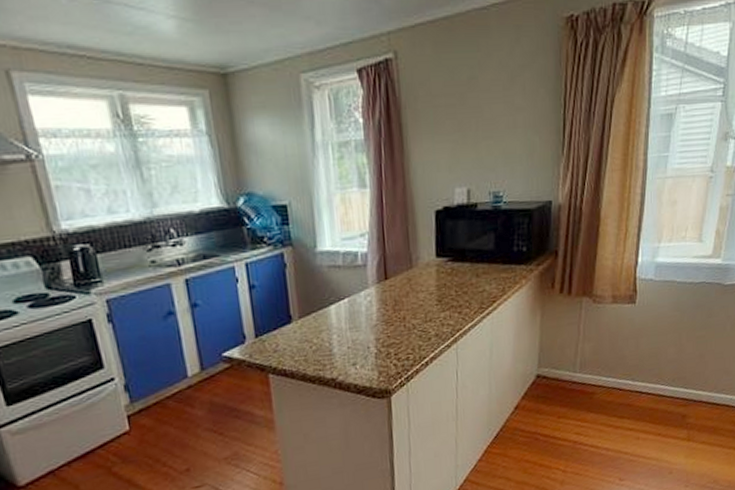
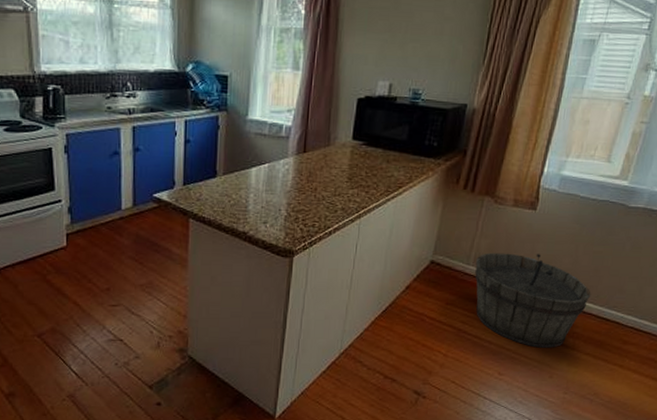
wooden bucket: none [582,348,699,446] -> present [475,252,591,348]

